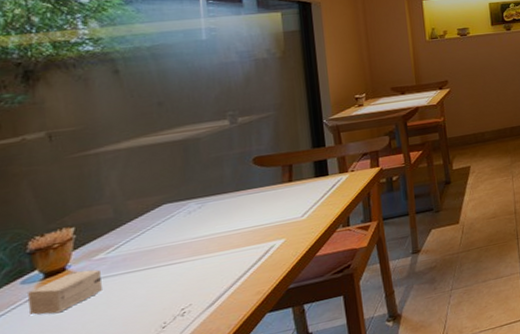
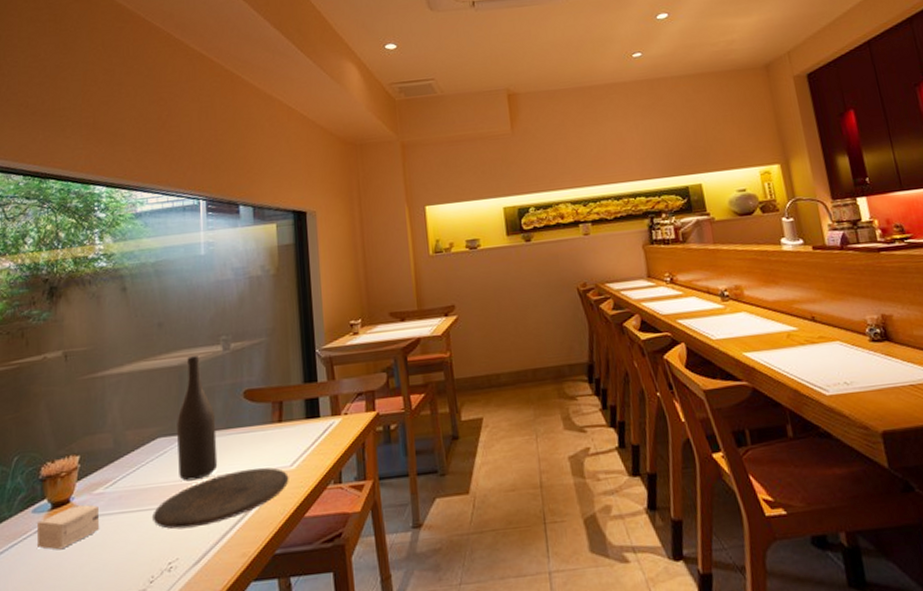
plate: none [162,219,301,281] -> present [153,467,289,530]
wine bottle: none [183,130,229,239] -> present [177,356,218,481]

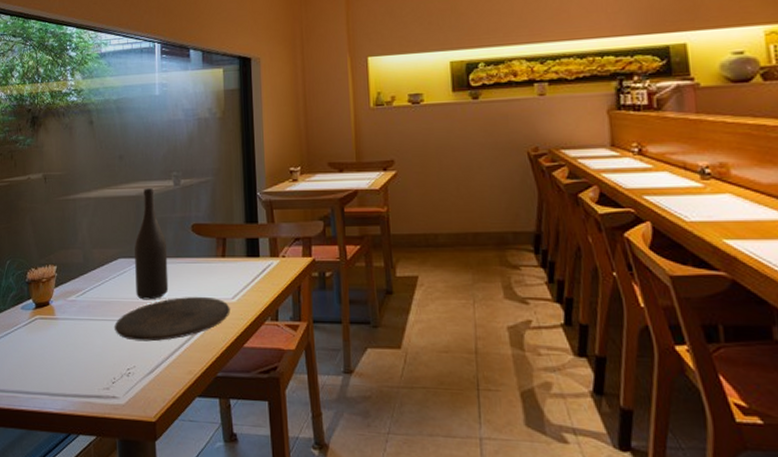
small box: present [37,504,100,550] -> none [25,307,73,343]

